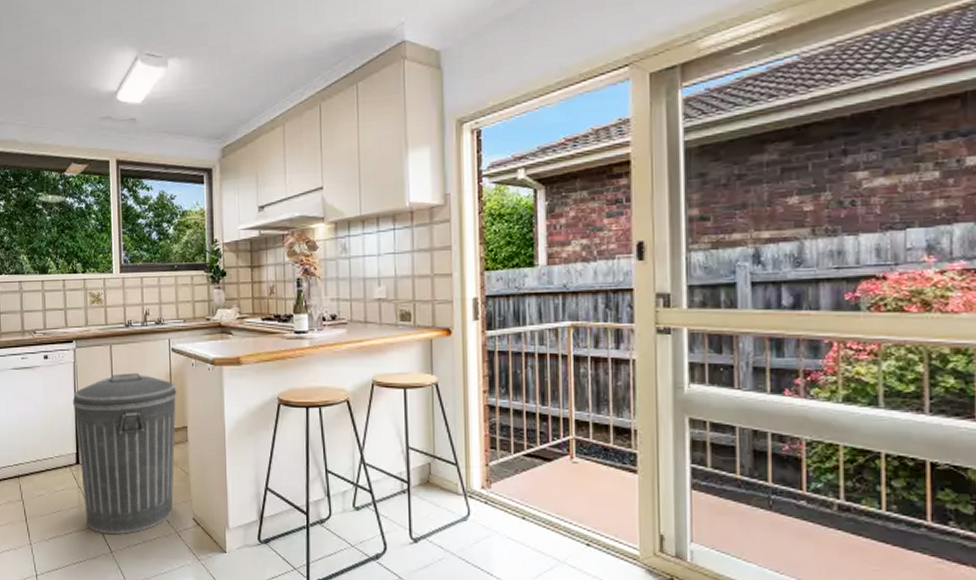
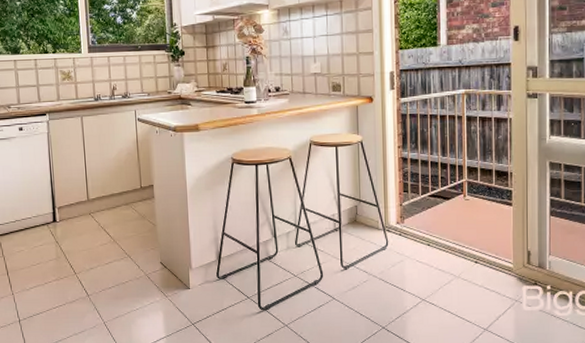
trash can: present [72,372,177,535] -> none [47,140,144,281]

